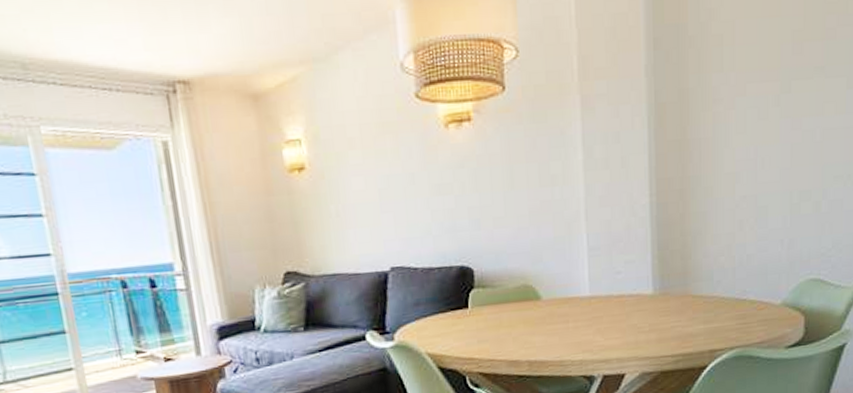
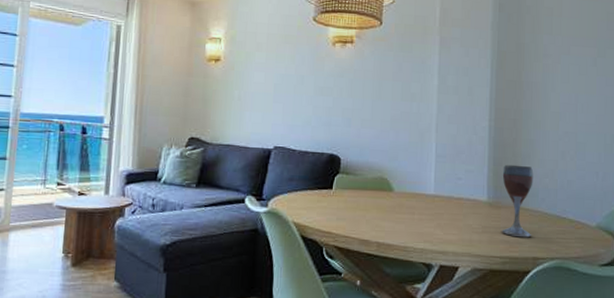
cup: none [669,245,707,330] -> present [501,164,534,238]

